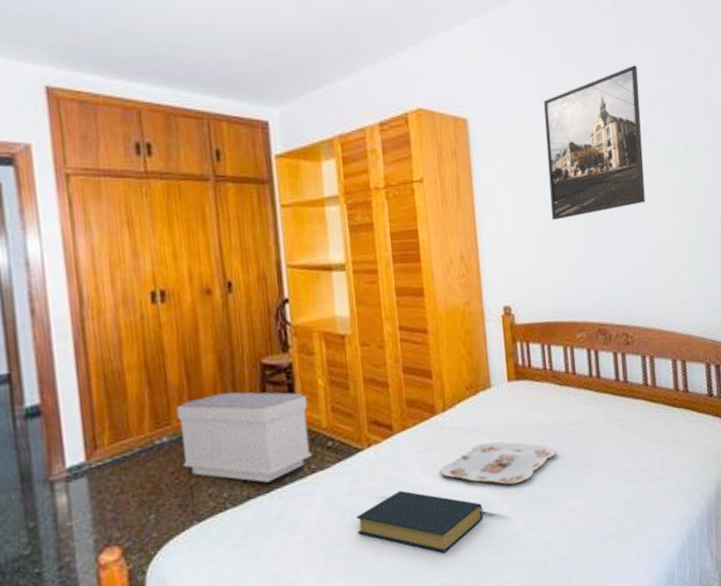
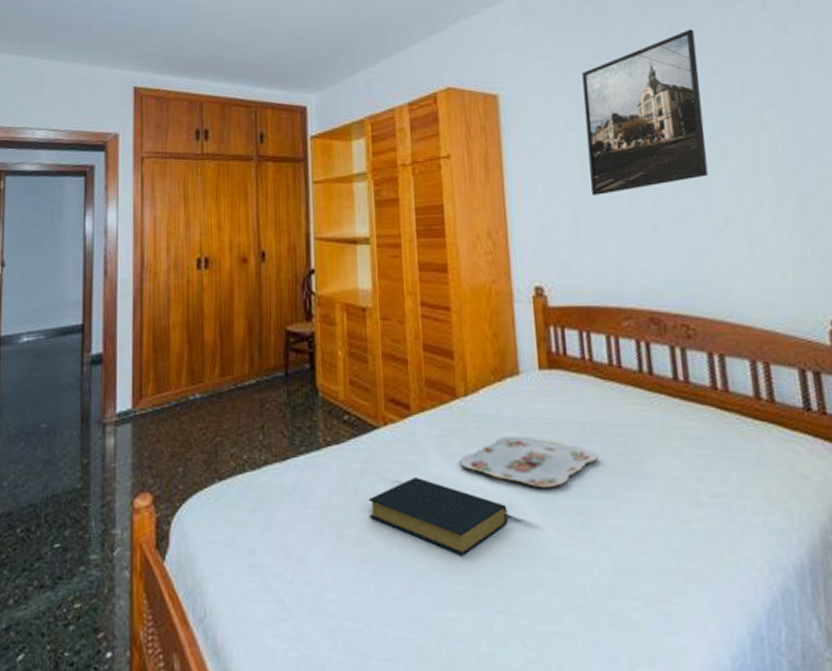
bench: present [176,392,312,483] -> none [209,356,328,450]

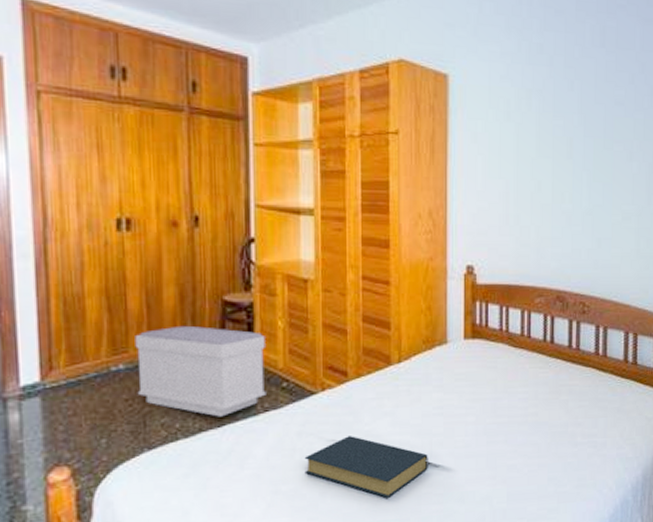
bench: none [209,356,328,450] -> present [135,325,266,417]
serving tray: present [460,435,598,488] -> none [390,396,505,439]
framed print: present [582,29,708,195] -> none [522,37,621,185]

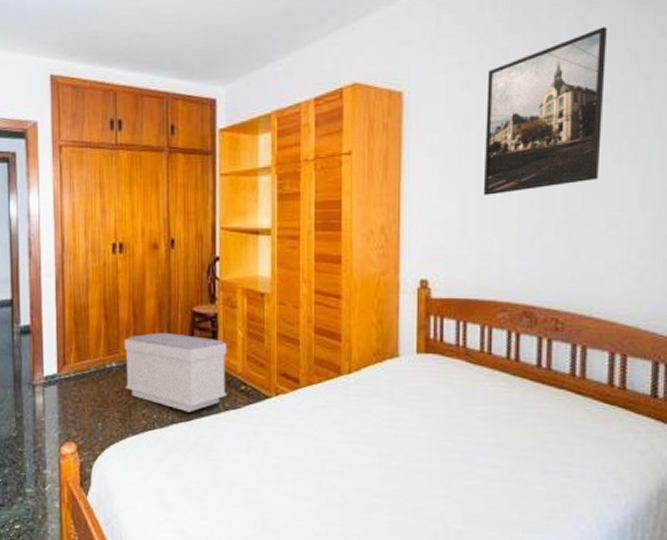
hardback book: present [304,436,428,499] -> none [259,439,378,504]
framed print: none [522,37,621,185] -> present [483,26,607,195]

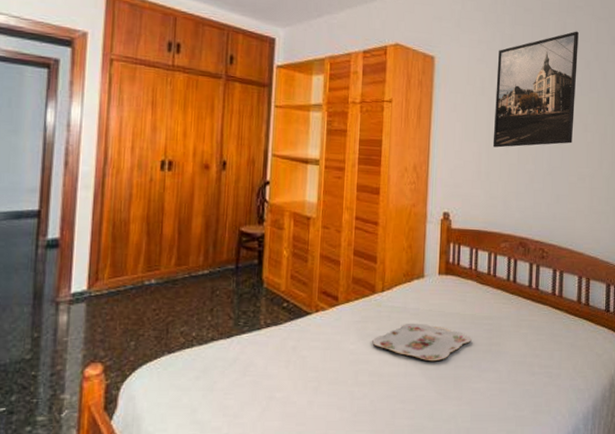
bench: present [124,332,227,412] -> none [163,250,272,329]
serving tray: none [340,408,461,453] -> present [372,323,472,362]

